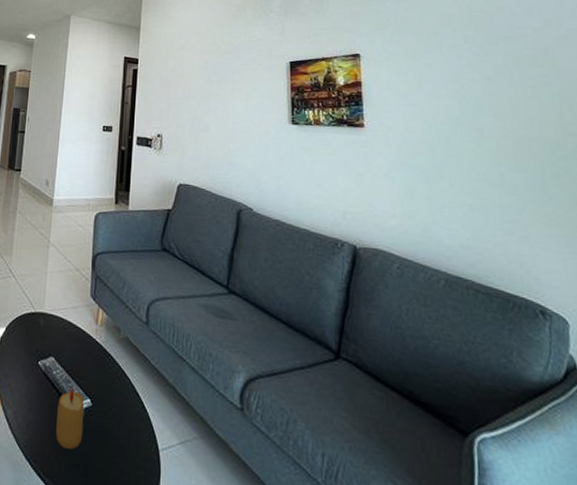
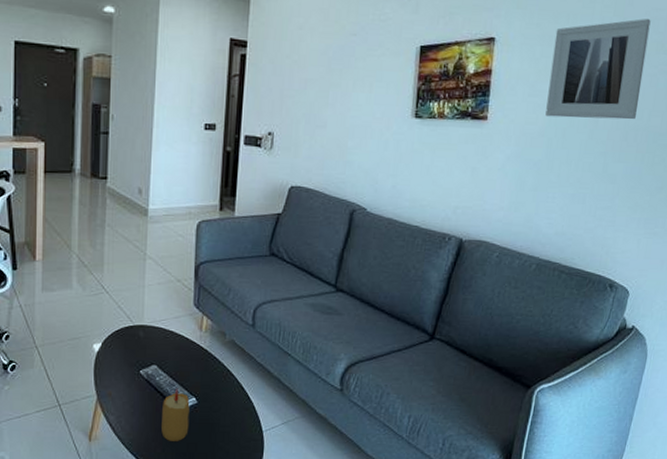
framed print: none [419,36,525,130] -> present [545,19,651,120]

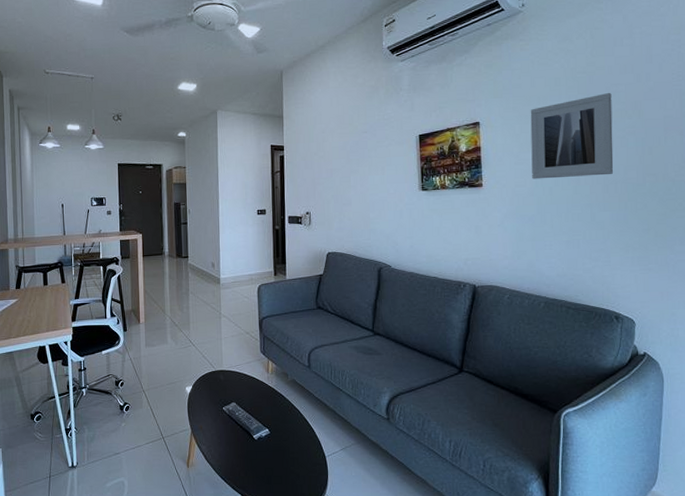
candle: present [161,388,190,441] -> none [242,421,265,466]

